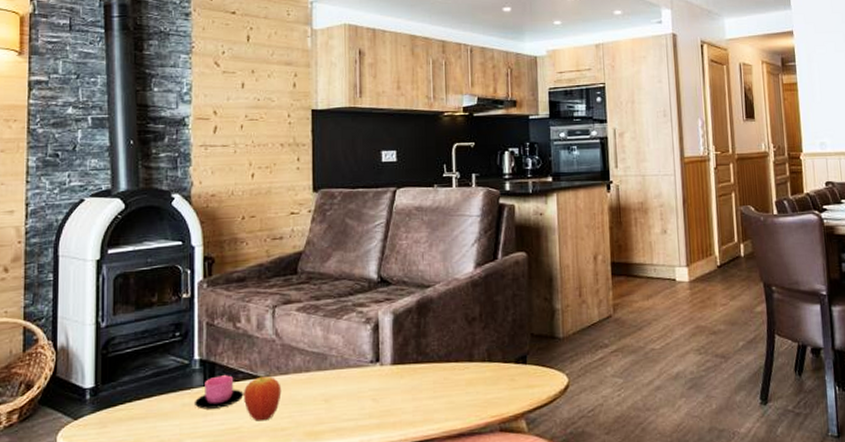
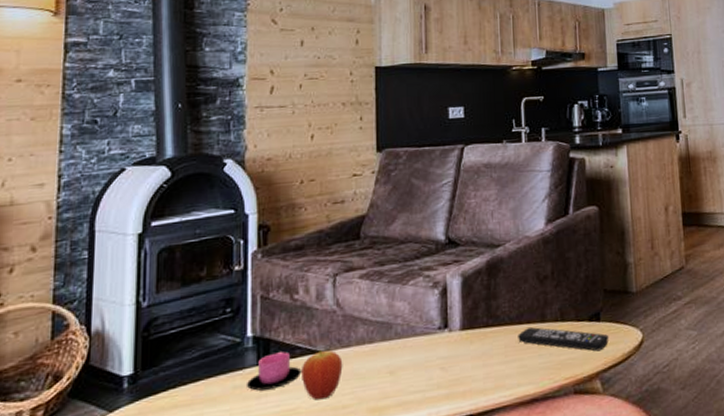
remote control: none [446,366,535,393] -> present [518,327,609,351]

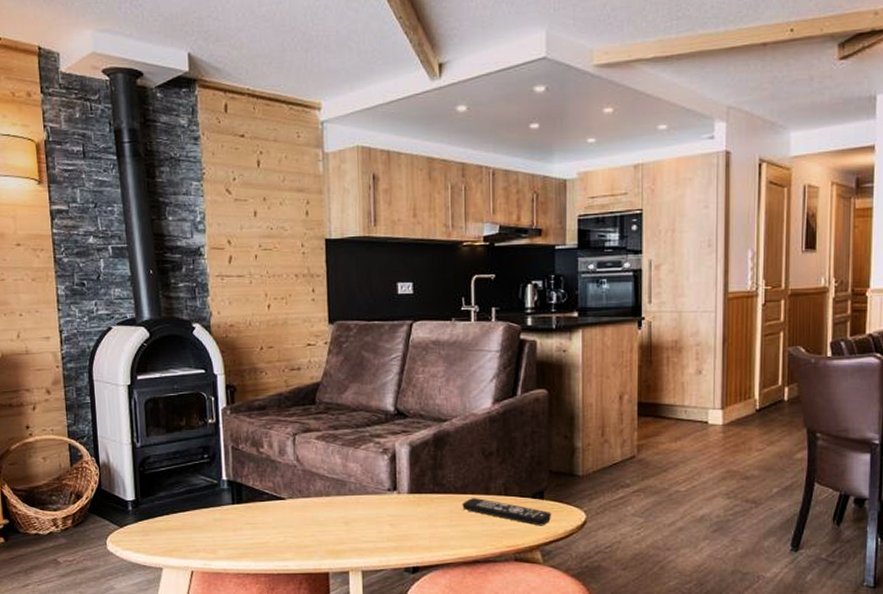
cup: present [246,350,302,391] -> none [224,494,270,525]
fruit: present [302,350,343,400] -> none [269,498,304,538]

